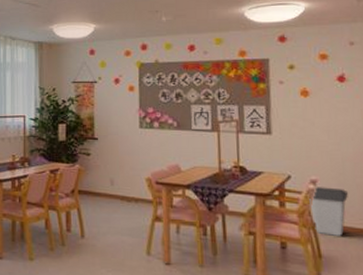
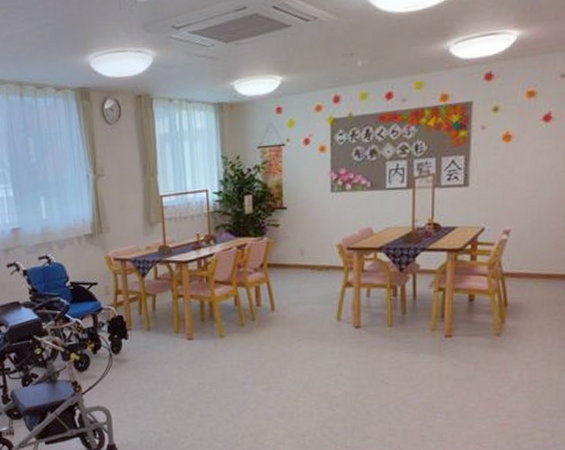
trash can: present [309,187,348,236] -> none [501,236,540,284]

